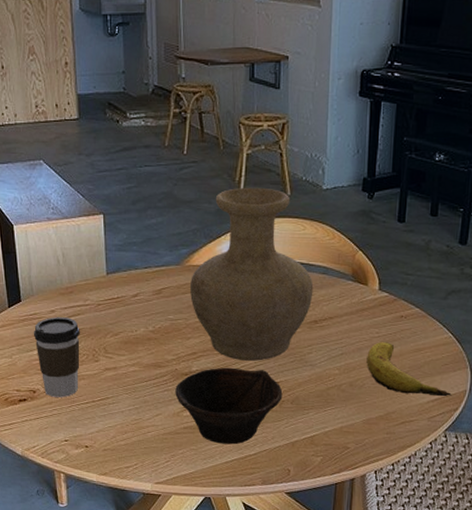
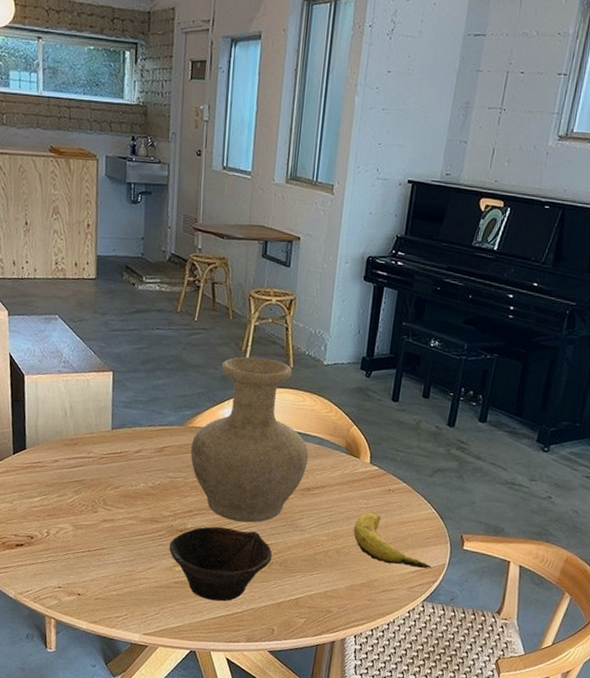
coffee cup: present [33,317,80,398] -> none [35,466,82,545]

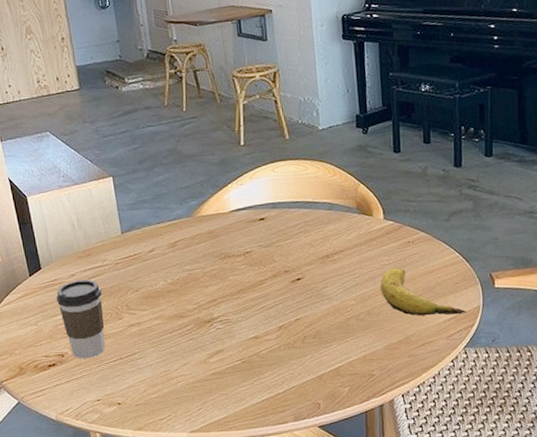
coffee cup: none [35,466,82,545] -> present [56,279,106,359]
bowl: present [169,526,273,602] -> none [199,309,304,386]
vase: present [190,356,309,523] -> none [202,134,322,302]

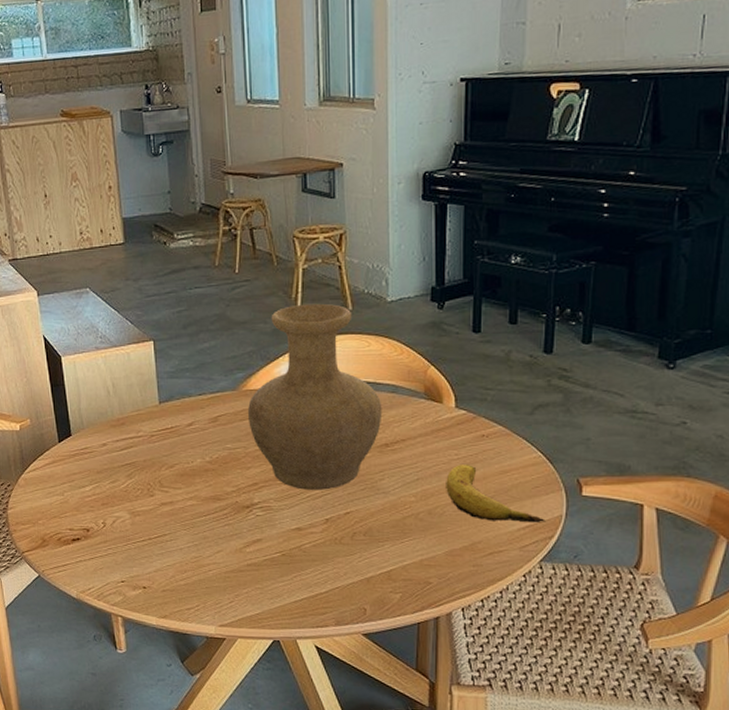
coffee cup: present [56,279,106,359] -> none [84,450,135,536]
vase: none [202,134,322,302] -> present [247,303,383,490]

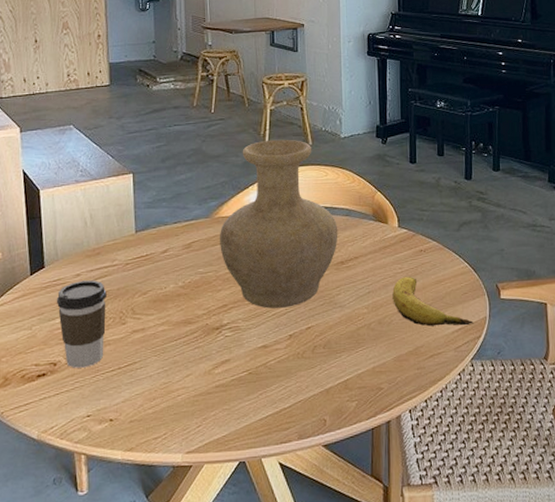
coffee cup: none [84,450,135,536] -> present [56,280,107,368]

